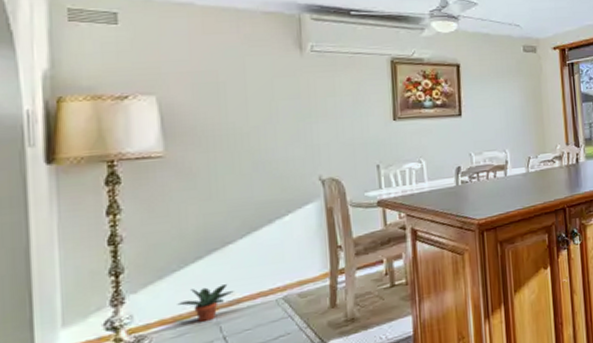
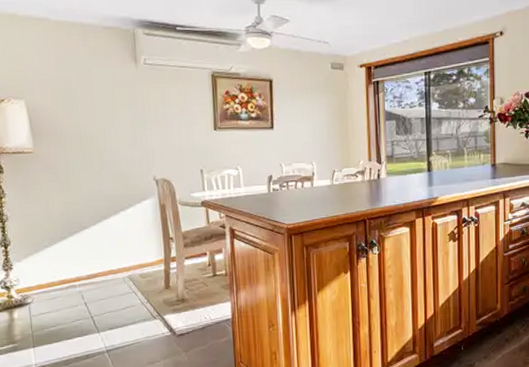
potted plant: present [177,284,234,323] -> none [50,261,91,290]

